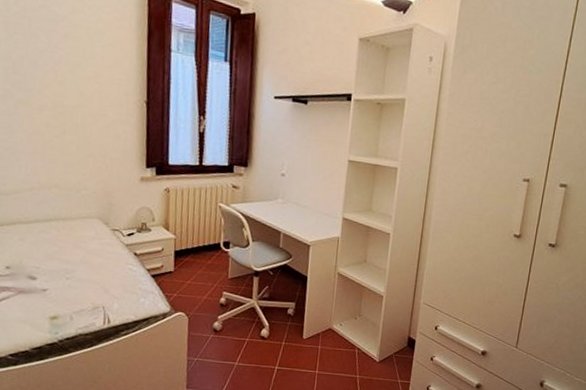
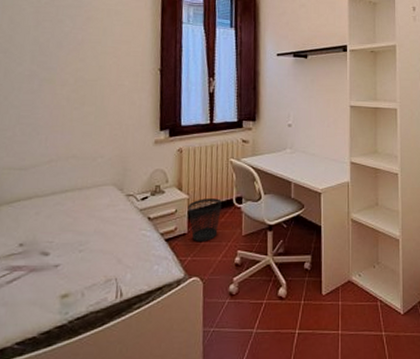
wastebasket: none [174,240,209,281] -> present [187,198,222,241]

